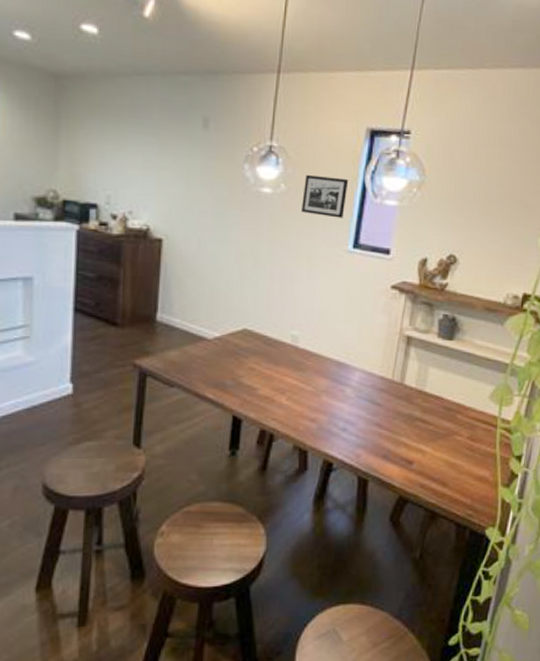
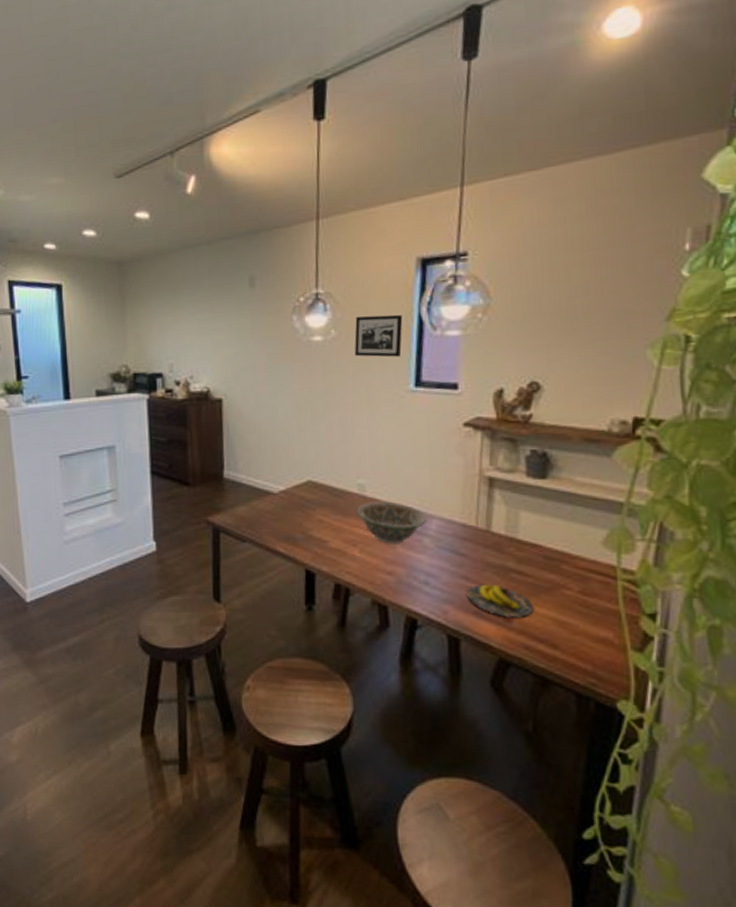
decorative bowl: none [288,353,351,394] -> present [357,501,427,546]
banana: none [378,431,431,460] -> present [467,584,534,618]

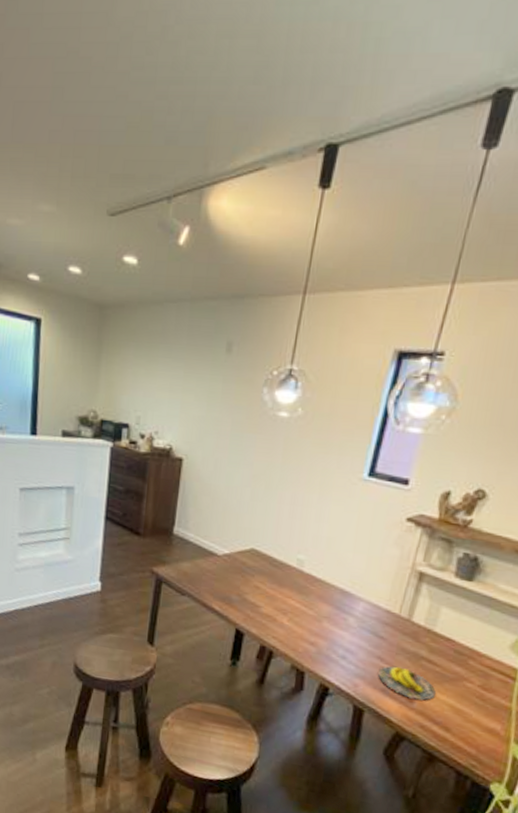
picture frame: present [354,314,403,357] -> none [316,398,370,445]
decorative bowl: present [357,501,427,546] -> none [292,577,355,620]

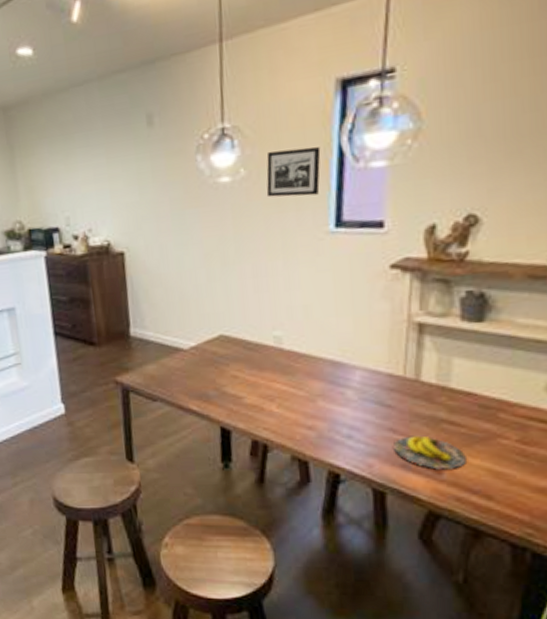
picture frame: none [316,398,370,445] -> present [266,146,321,198]

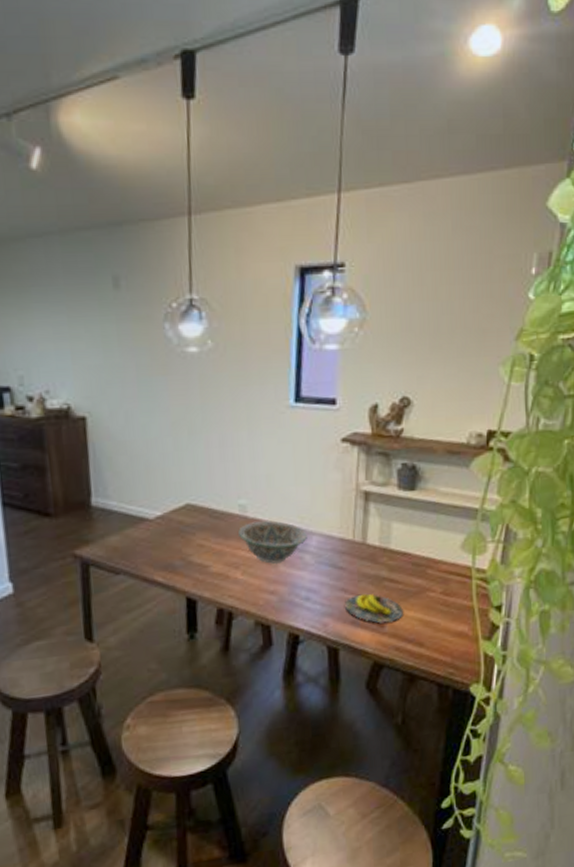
picture frame: present [266,146,321,198] -> none [232,325,282,371]
decorative bowl: none [273,353,349,399] -> present [238,520,307,565]

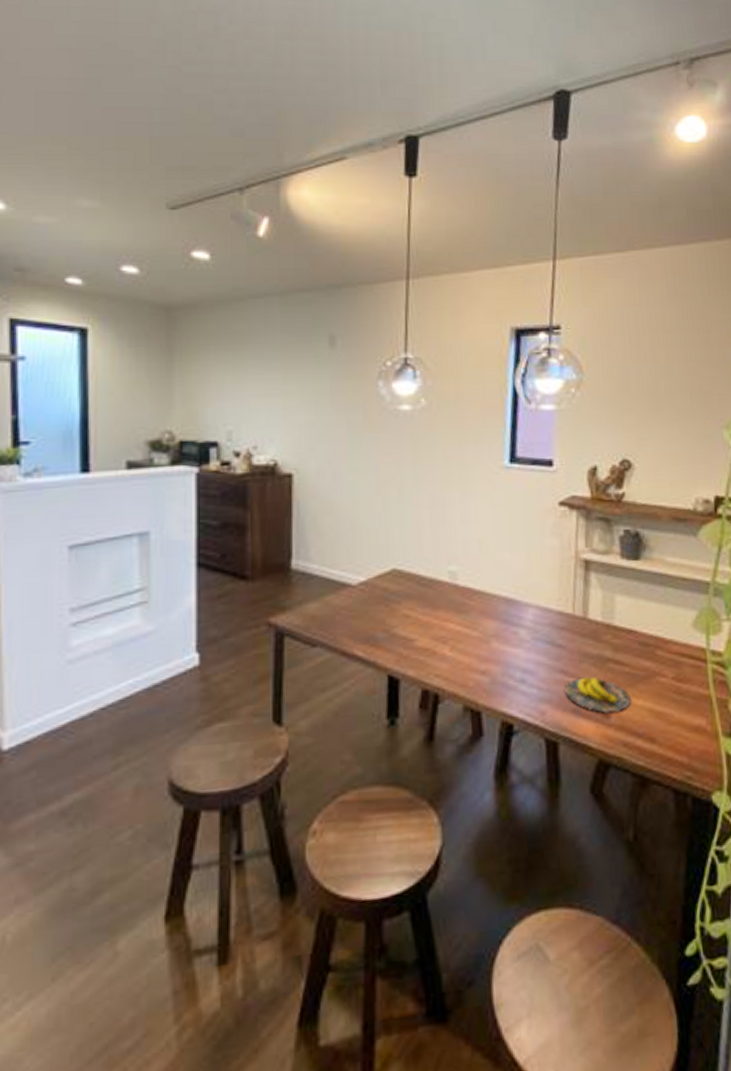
decorative bowl: present [238,520,307,565] -> none [448,590,523,640]

